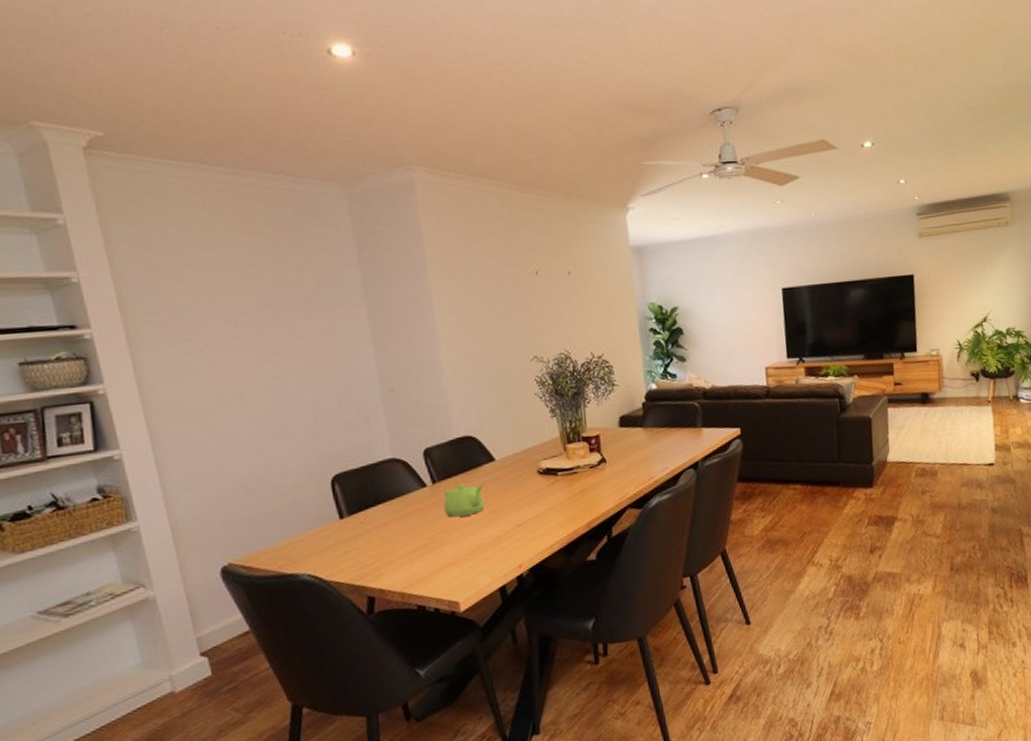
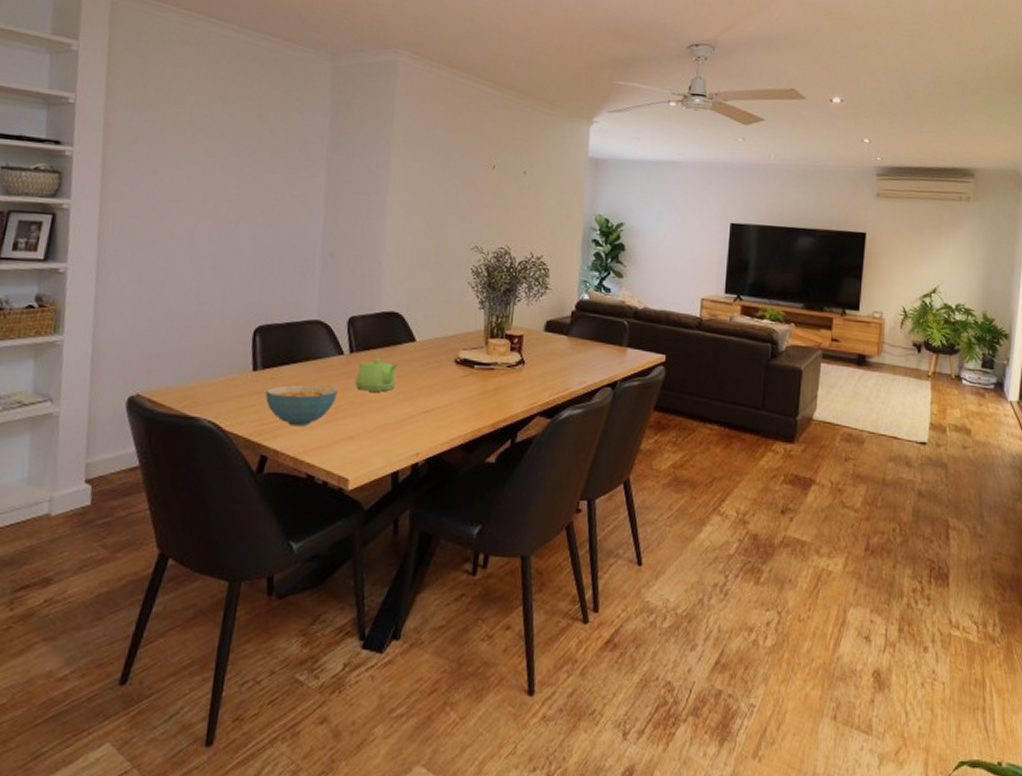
cereal bowl: none [357,519,430,564] -> present [265,384,338,427]

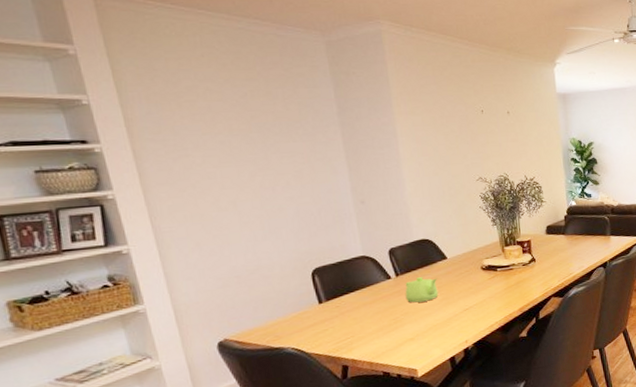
cereal bowl: present [265,384,338,427] -> none [333,305,394,340]

